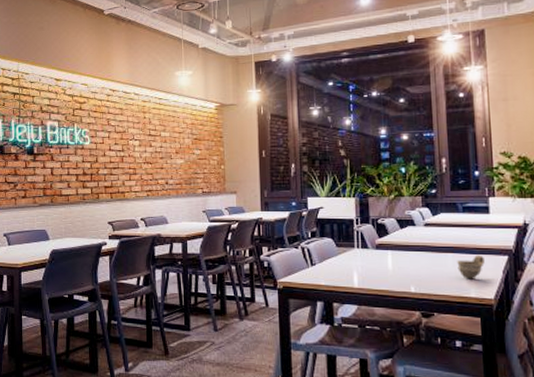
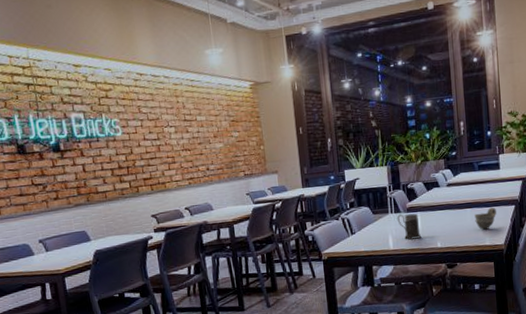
mug: none [364,250,392,280] -> present [397,213,422,240]

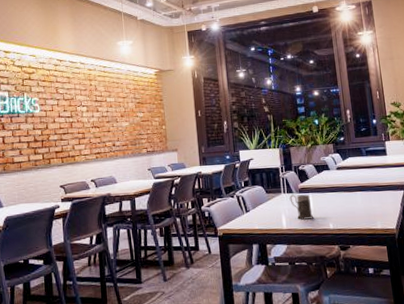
cup: present [474,207,496,230] -> none [365,191,386,213]

